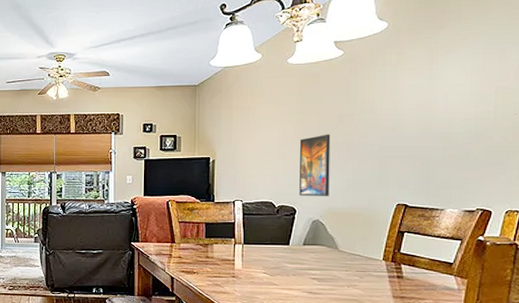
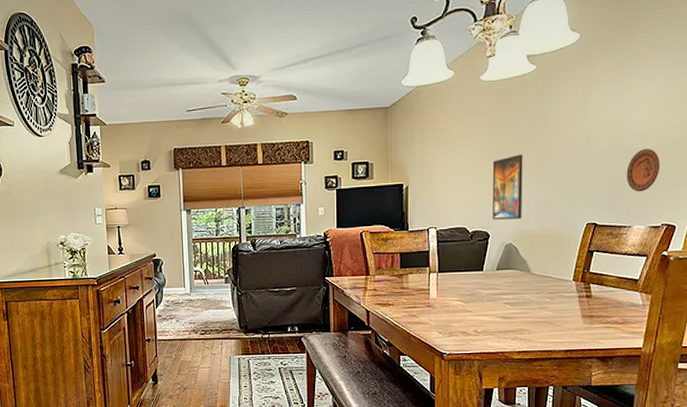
decorative plate: none [437,134,474,176] -> present [626,149,661,192]

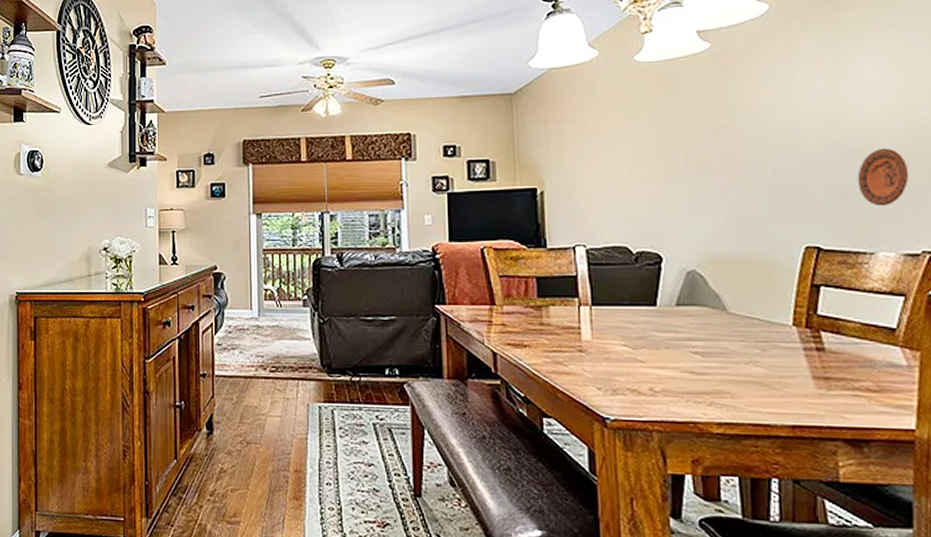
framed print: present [492,154,523,220] -> none [659,153,708,238]

